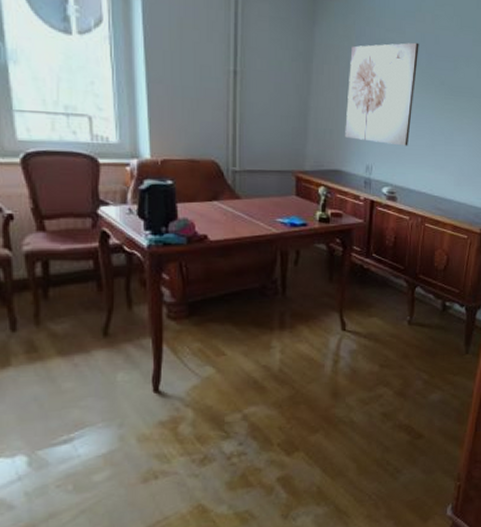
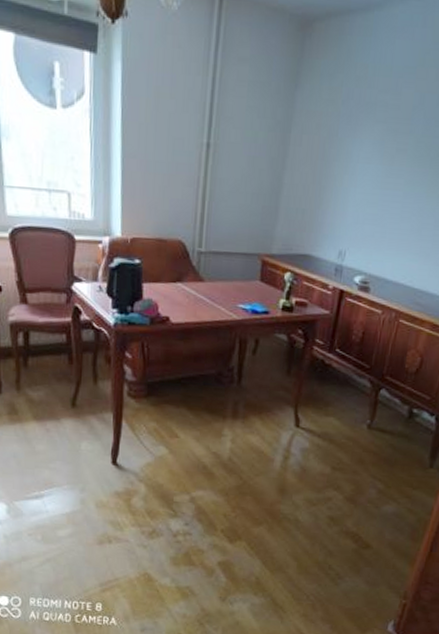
wall art: present [345,42,419,146] -> none [319,105,417,230]

